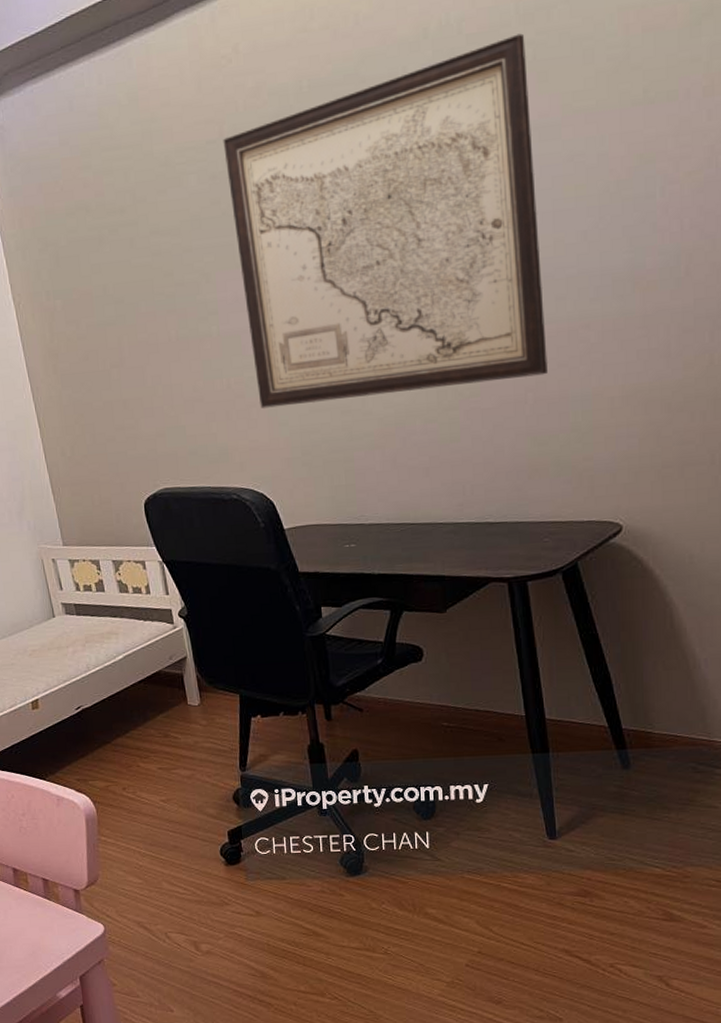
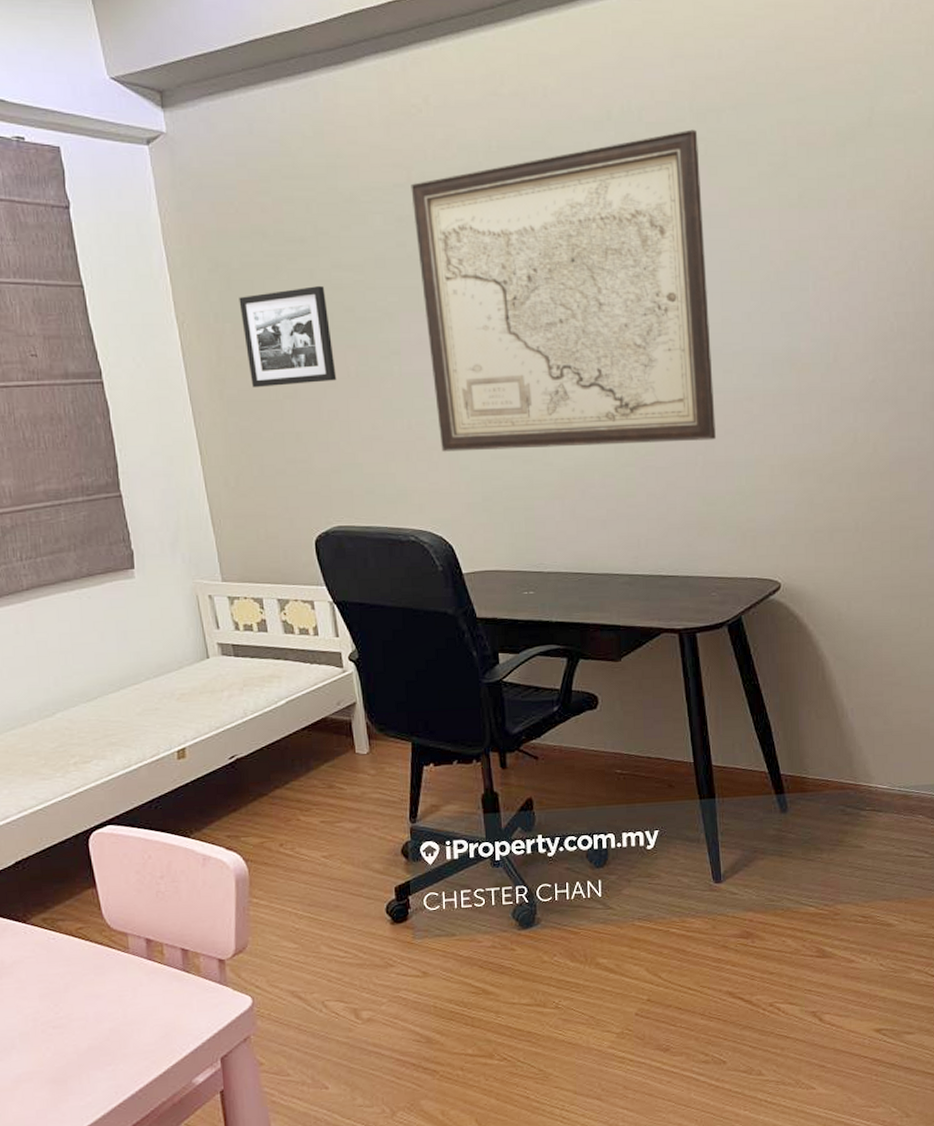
picture frame: none [67,254,159,360] -> present [239,286,337,388]

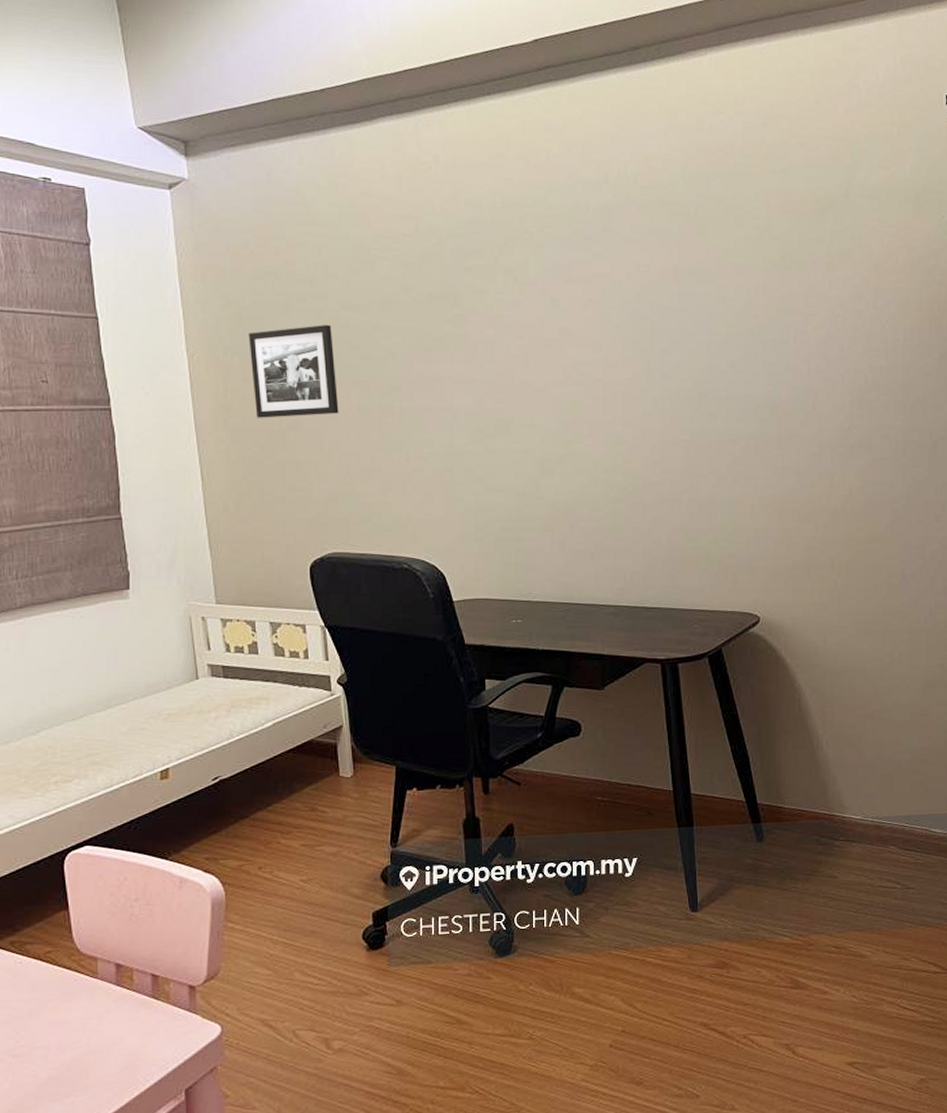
wall art: present [411,129,716,452] -> none [418,194,700,484]

